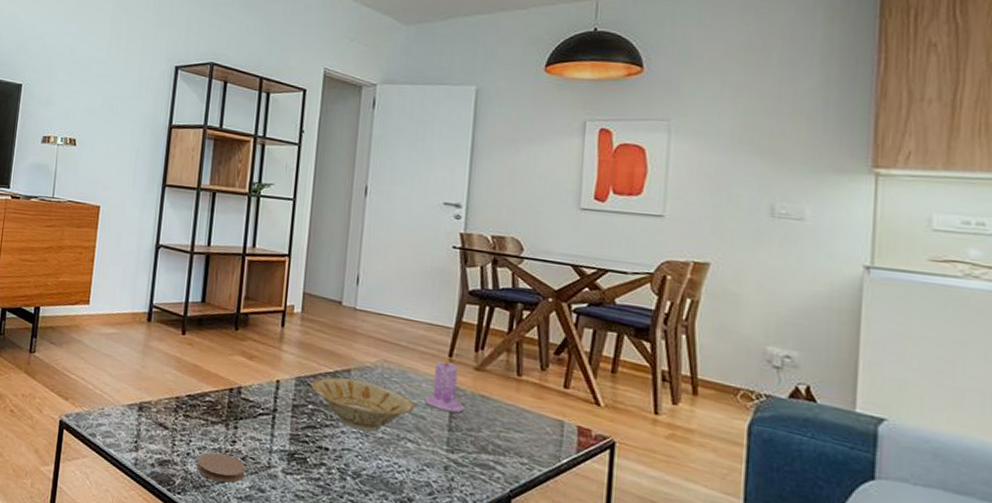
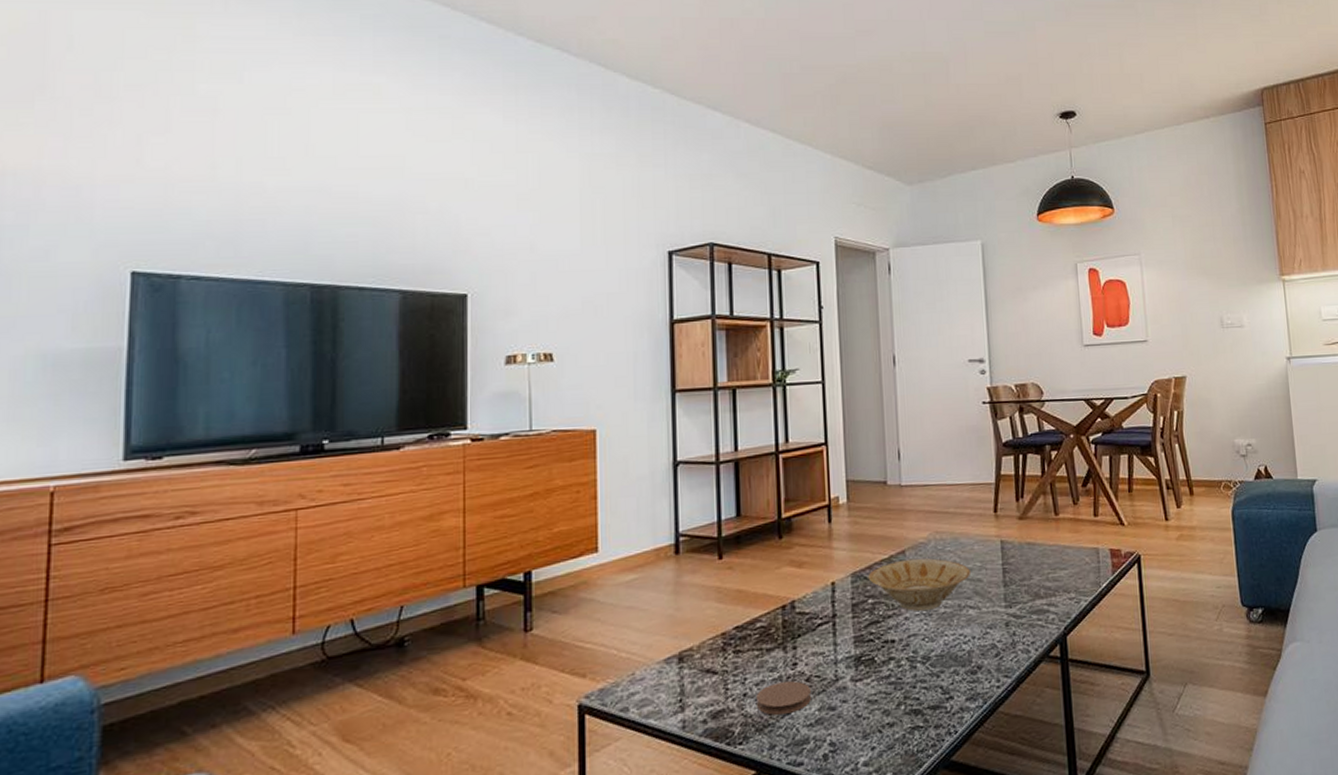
candle: present [424,358,464,414] -> none [978,514,1014,568]

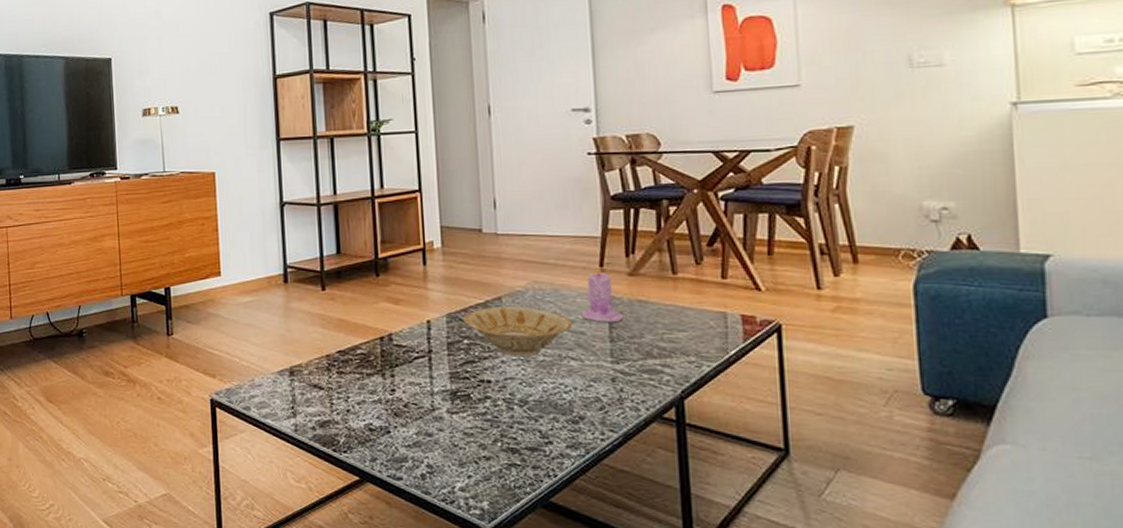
coaster: present [755,681,812,715] -> none [357,405,410,433]
candle: none [978,514,1014,568] -> present [581,268,623,323]

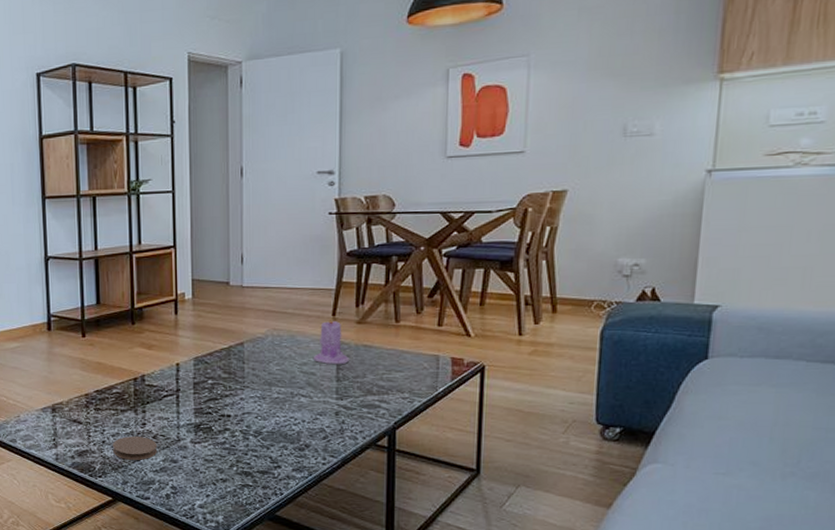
coaster: none [357,405,410,433] -> present [112,436,158,460]
bowl: present [463,305,574,357] -> none [209,350,306,395]

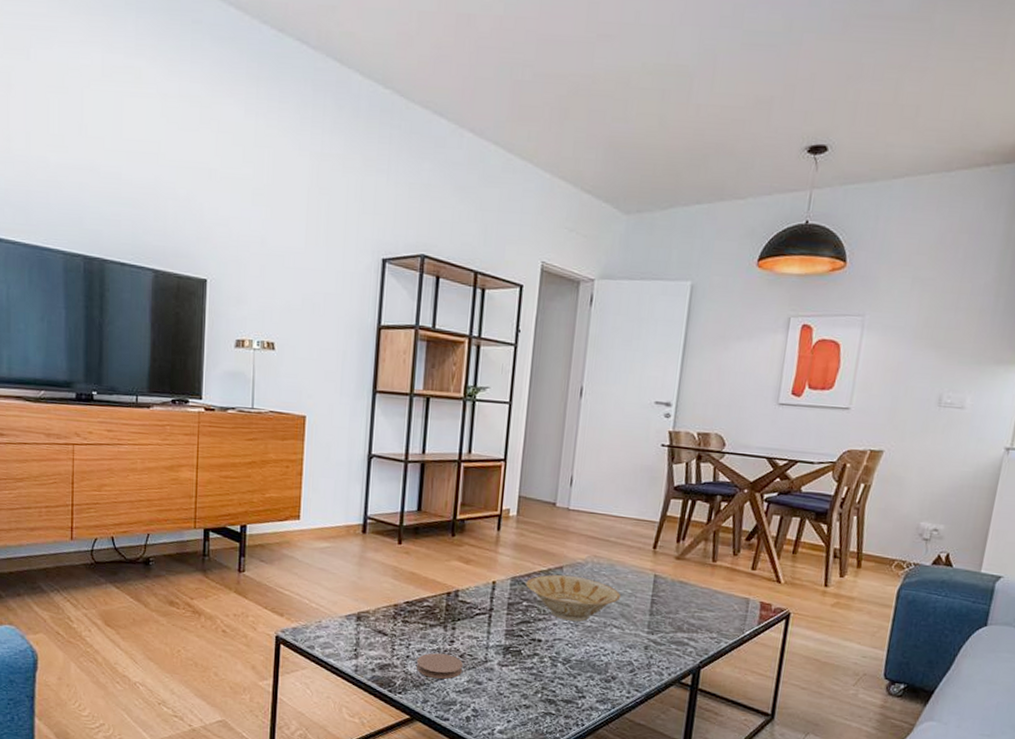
bowl: none [209,350,306,395] -> present [526,574,622,622]
candle: present [313,317,349,365] -> none [629,550,664,599]

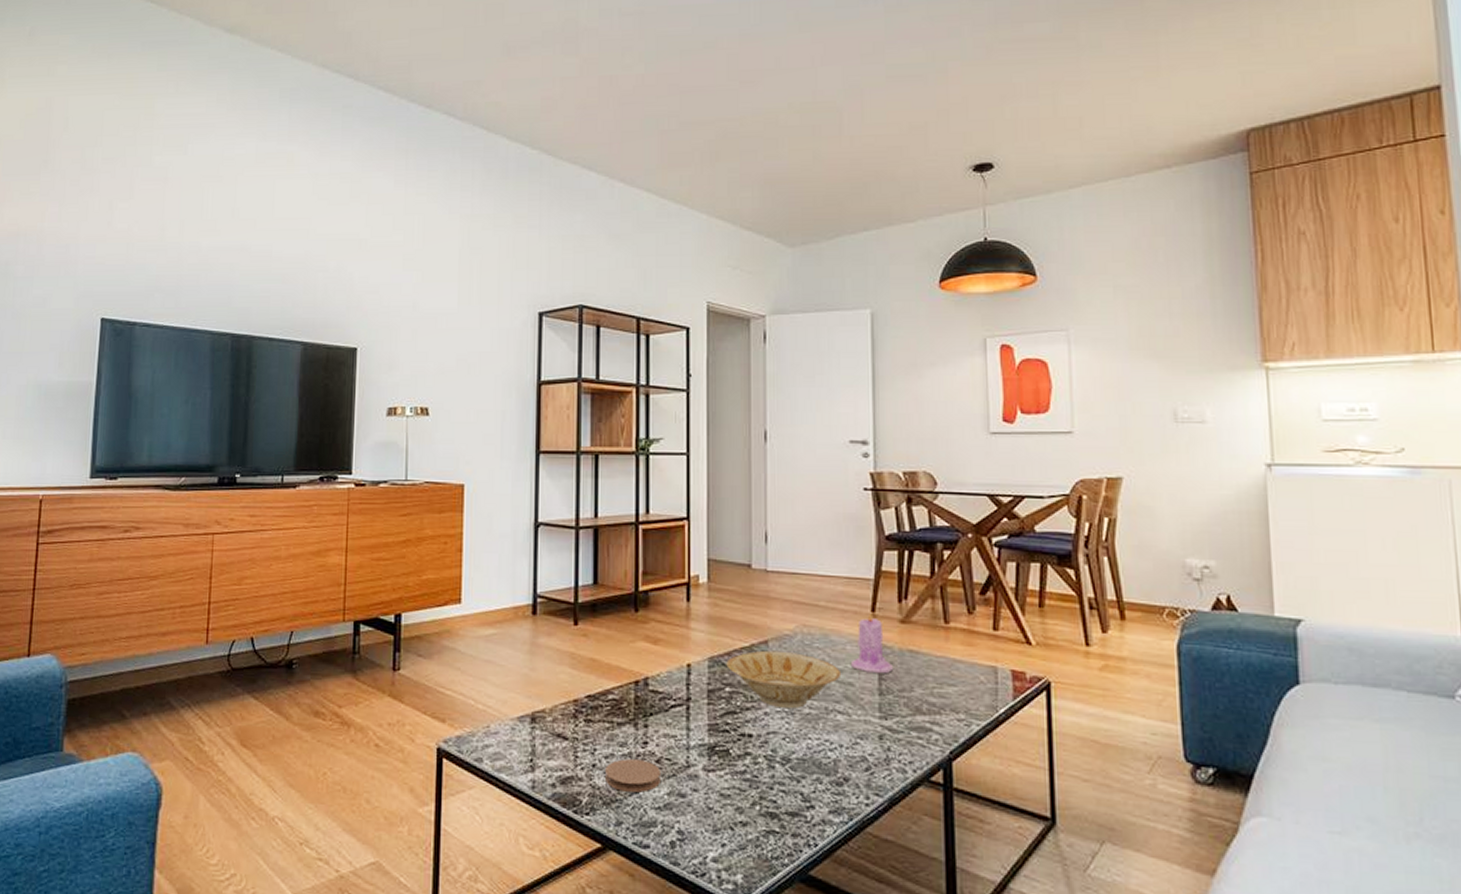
candle: none [629,550,664,599] -> present [850,614,893,674]

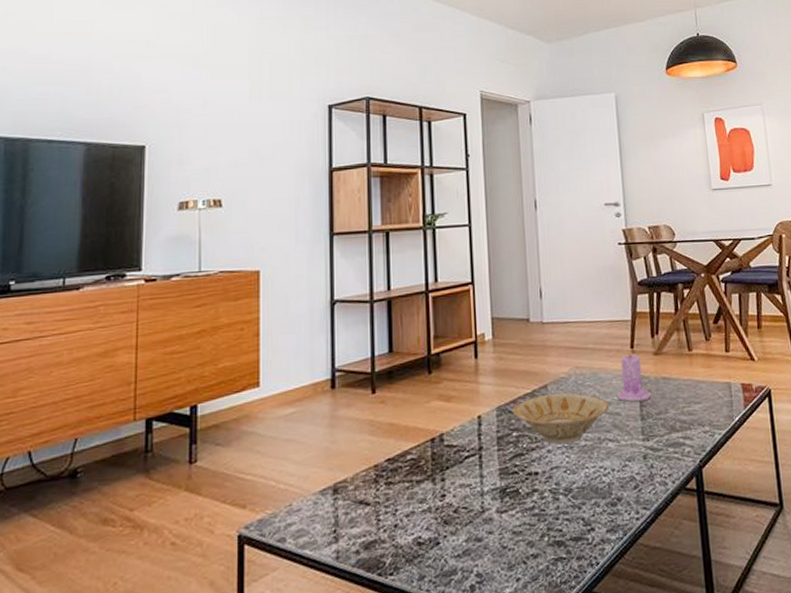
coaster: present [604,759,662,793] -> none [406,512,460,546]

